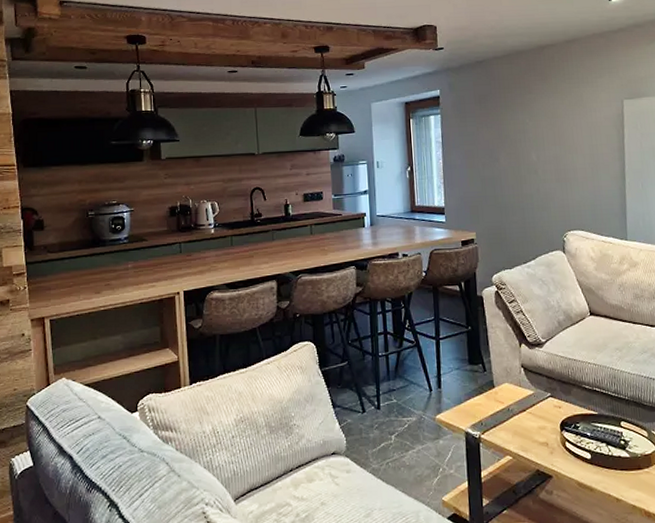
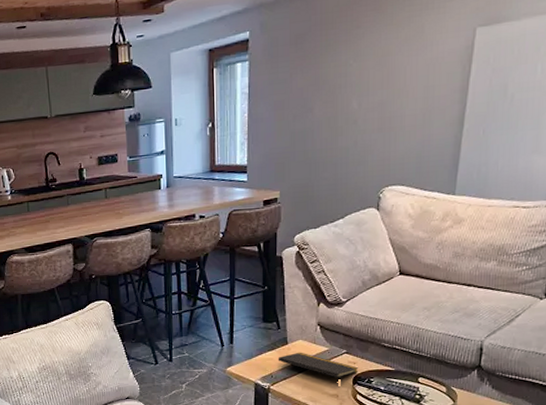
notepad: none [486,396,565,426] -> present [277,352,359,379]

